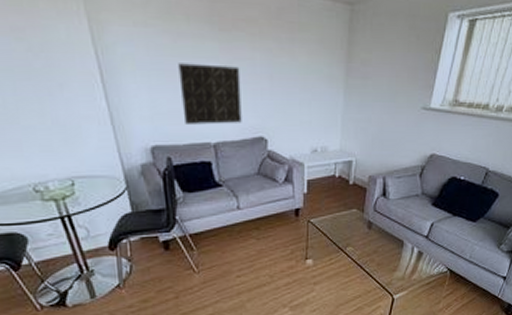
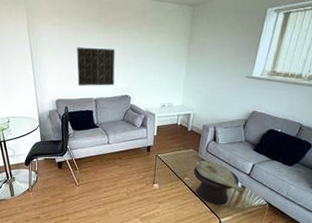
decorative bowl: none [358,222,422,279] -> present [193,160,245,205]

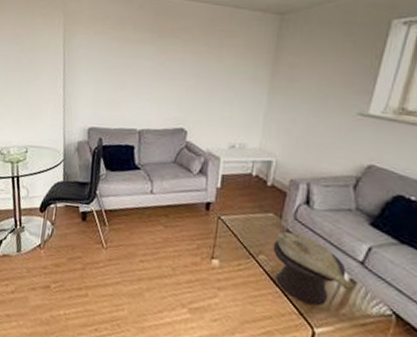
wall panel: present [77,47,115,86] -> none [118,62,171,114]

